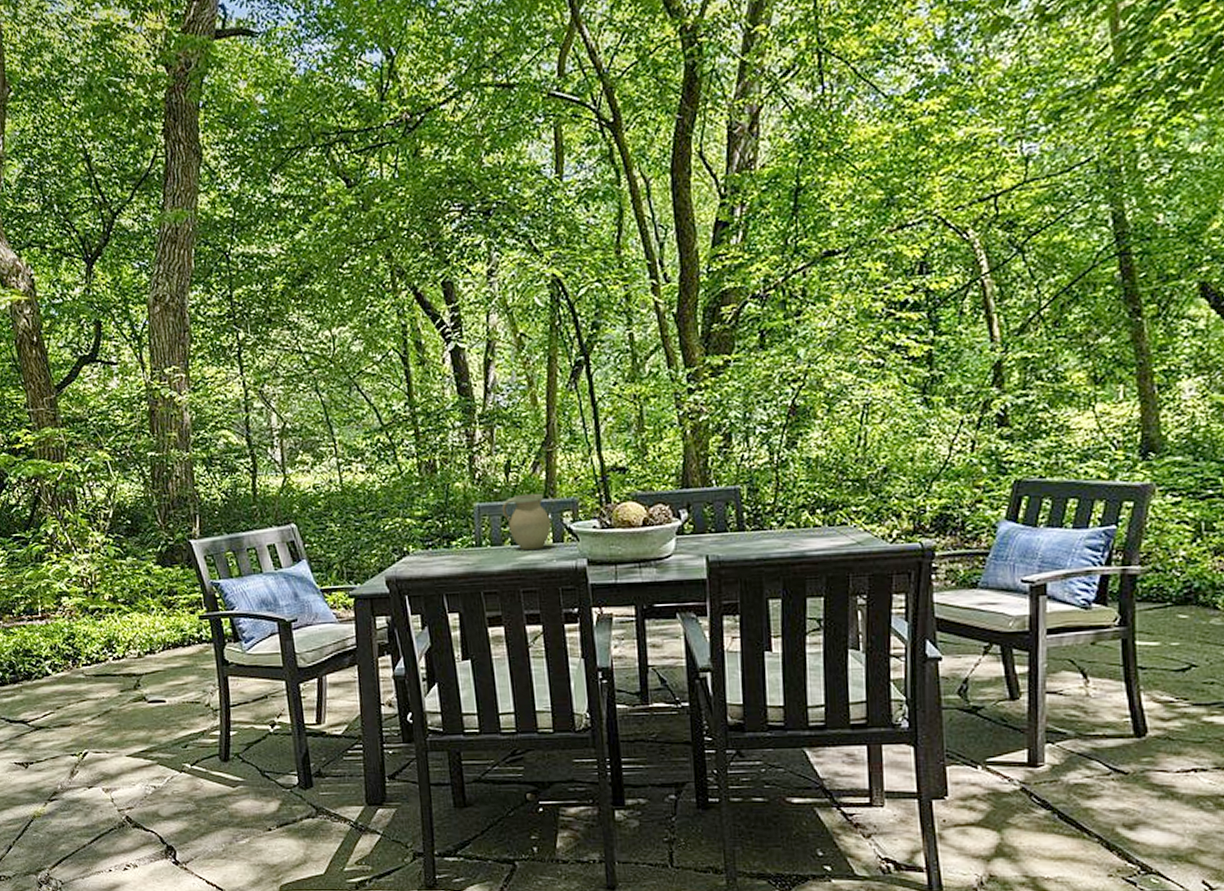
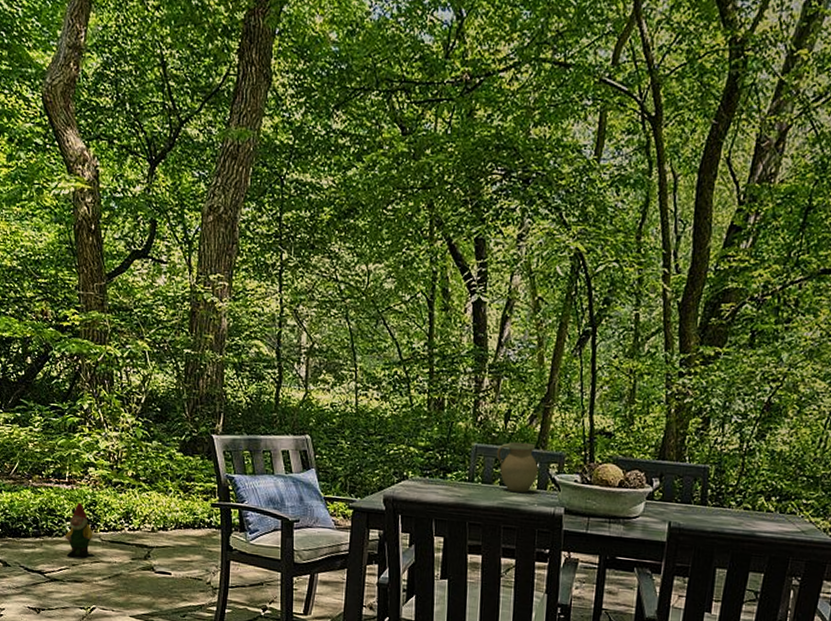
garden gnome: none [45,637,76,700] -> present [65,502,93,558]

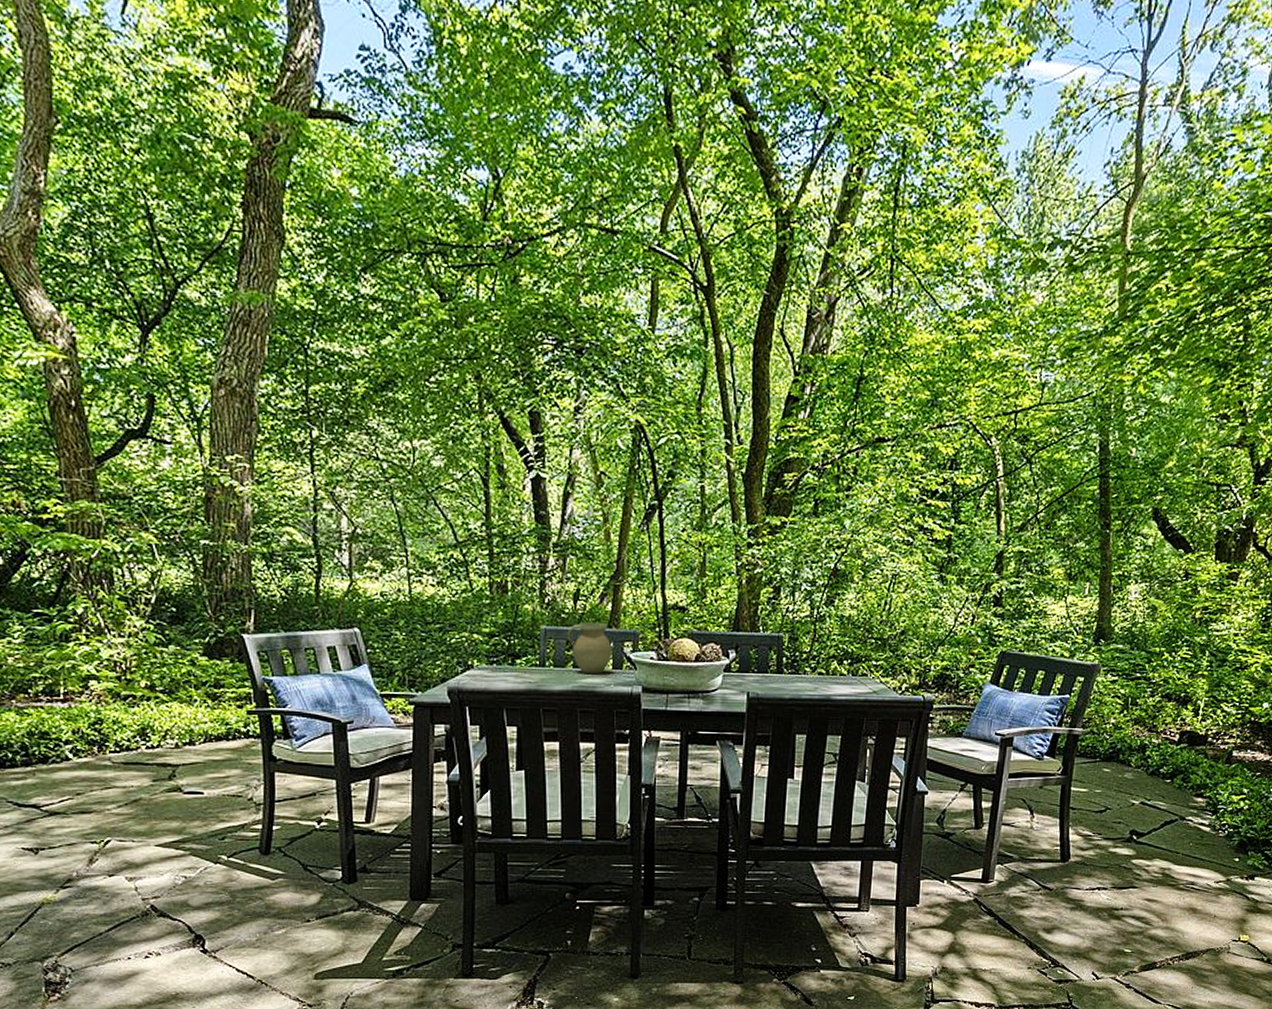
garden gnome: present [65,502,93,558] -> none [64,721,101,785]

